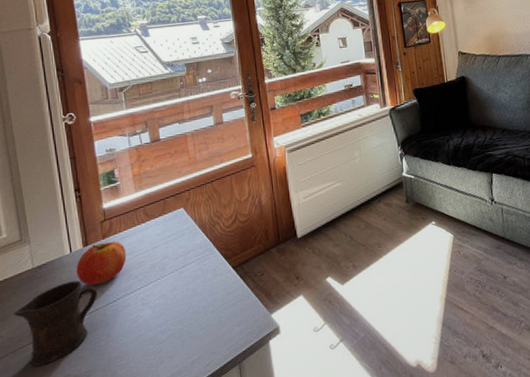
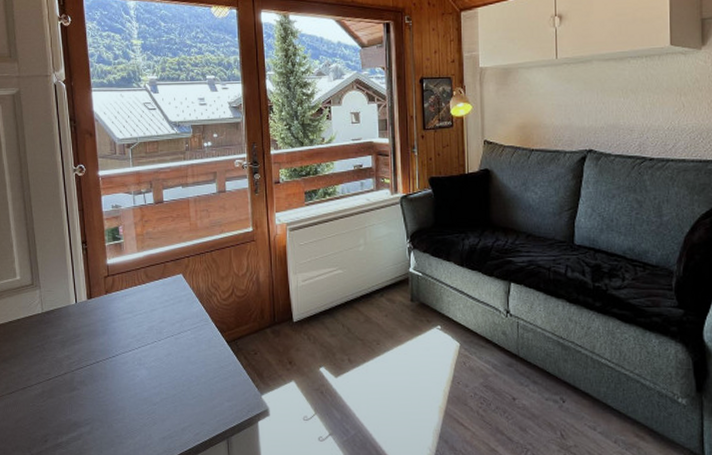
mug: present [13,280,98,366] -> none [23,331,99,406]
fruit: present [76,241,127,286] -> none [80,297,127,339]

